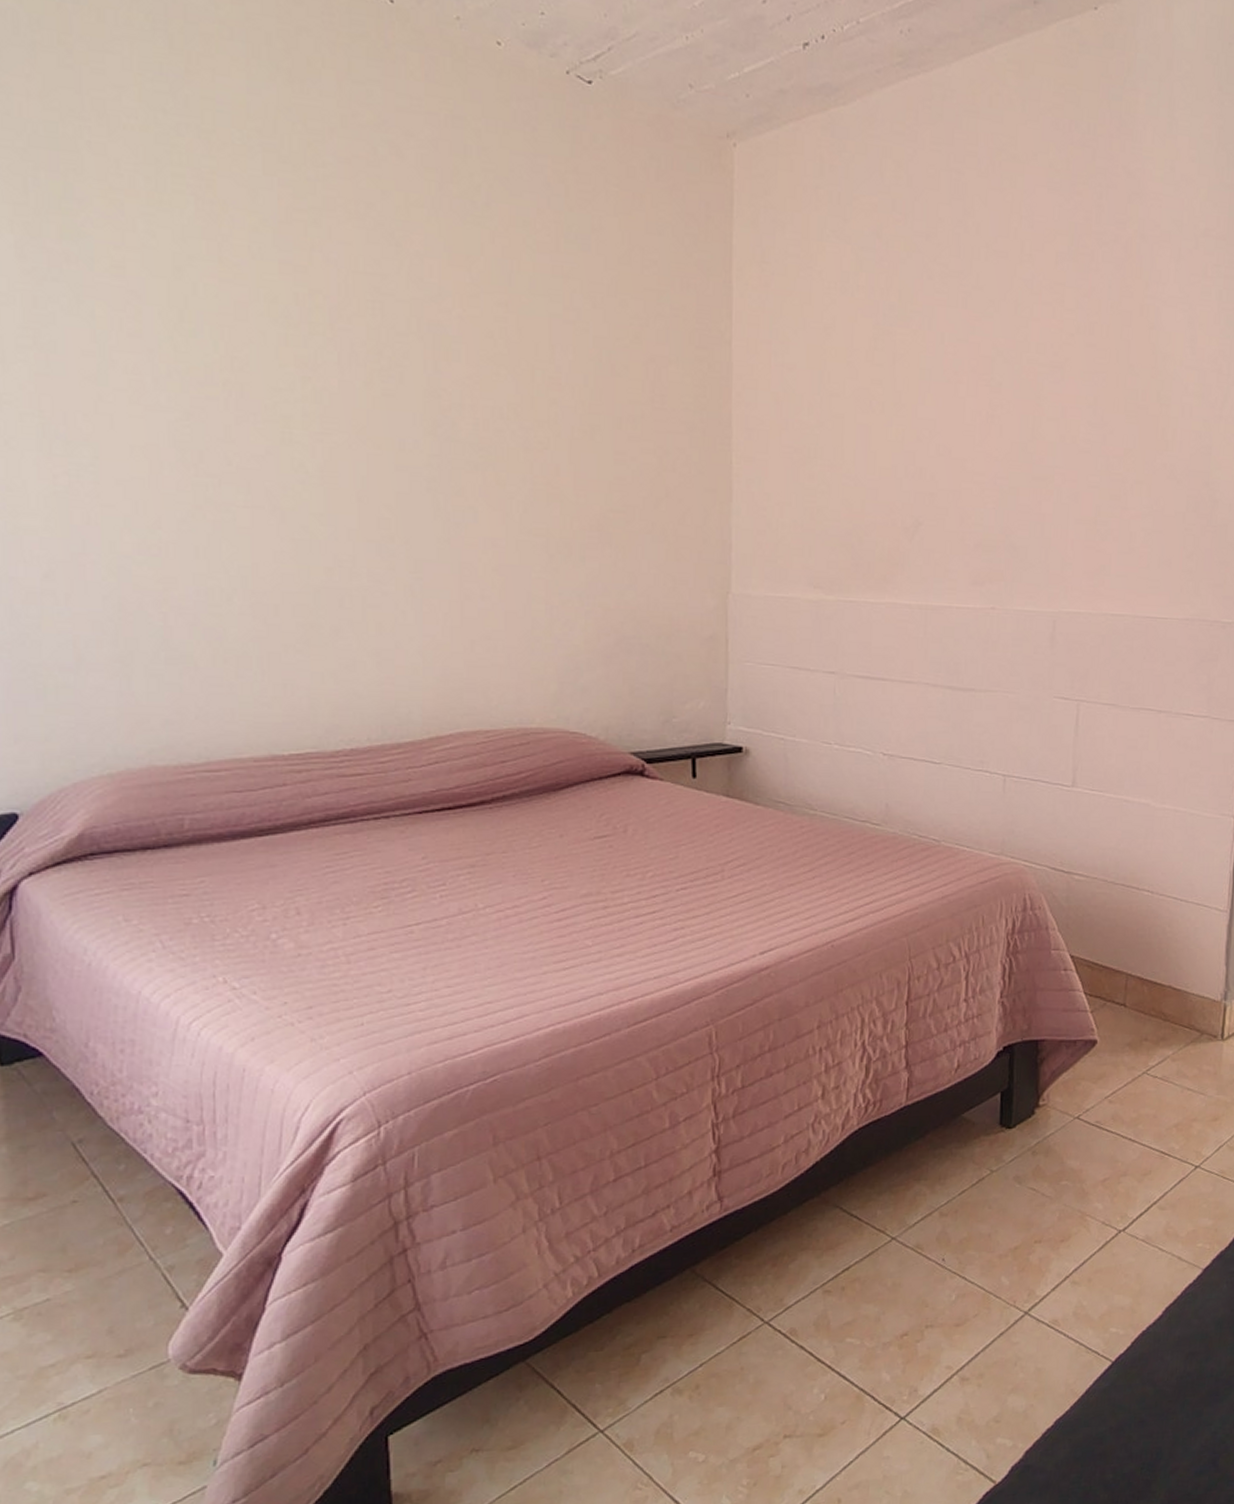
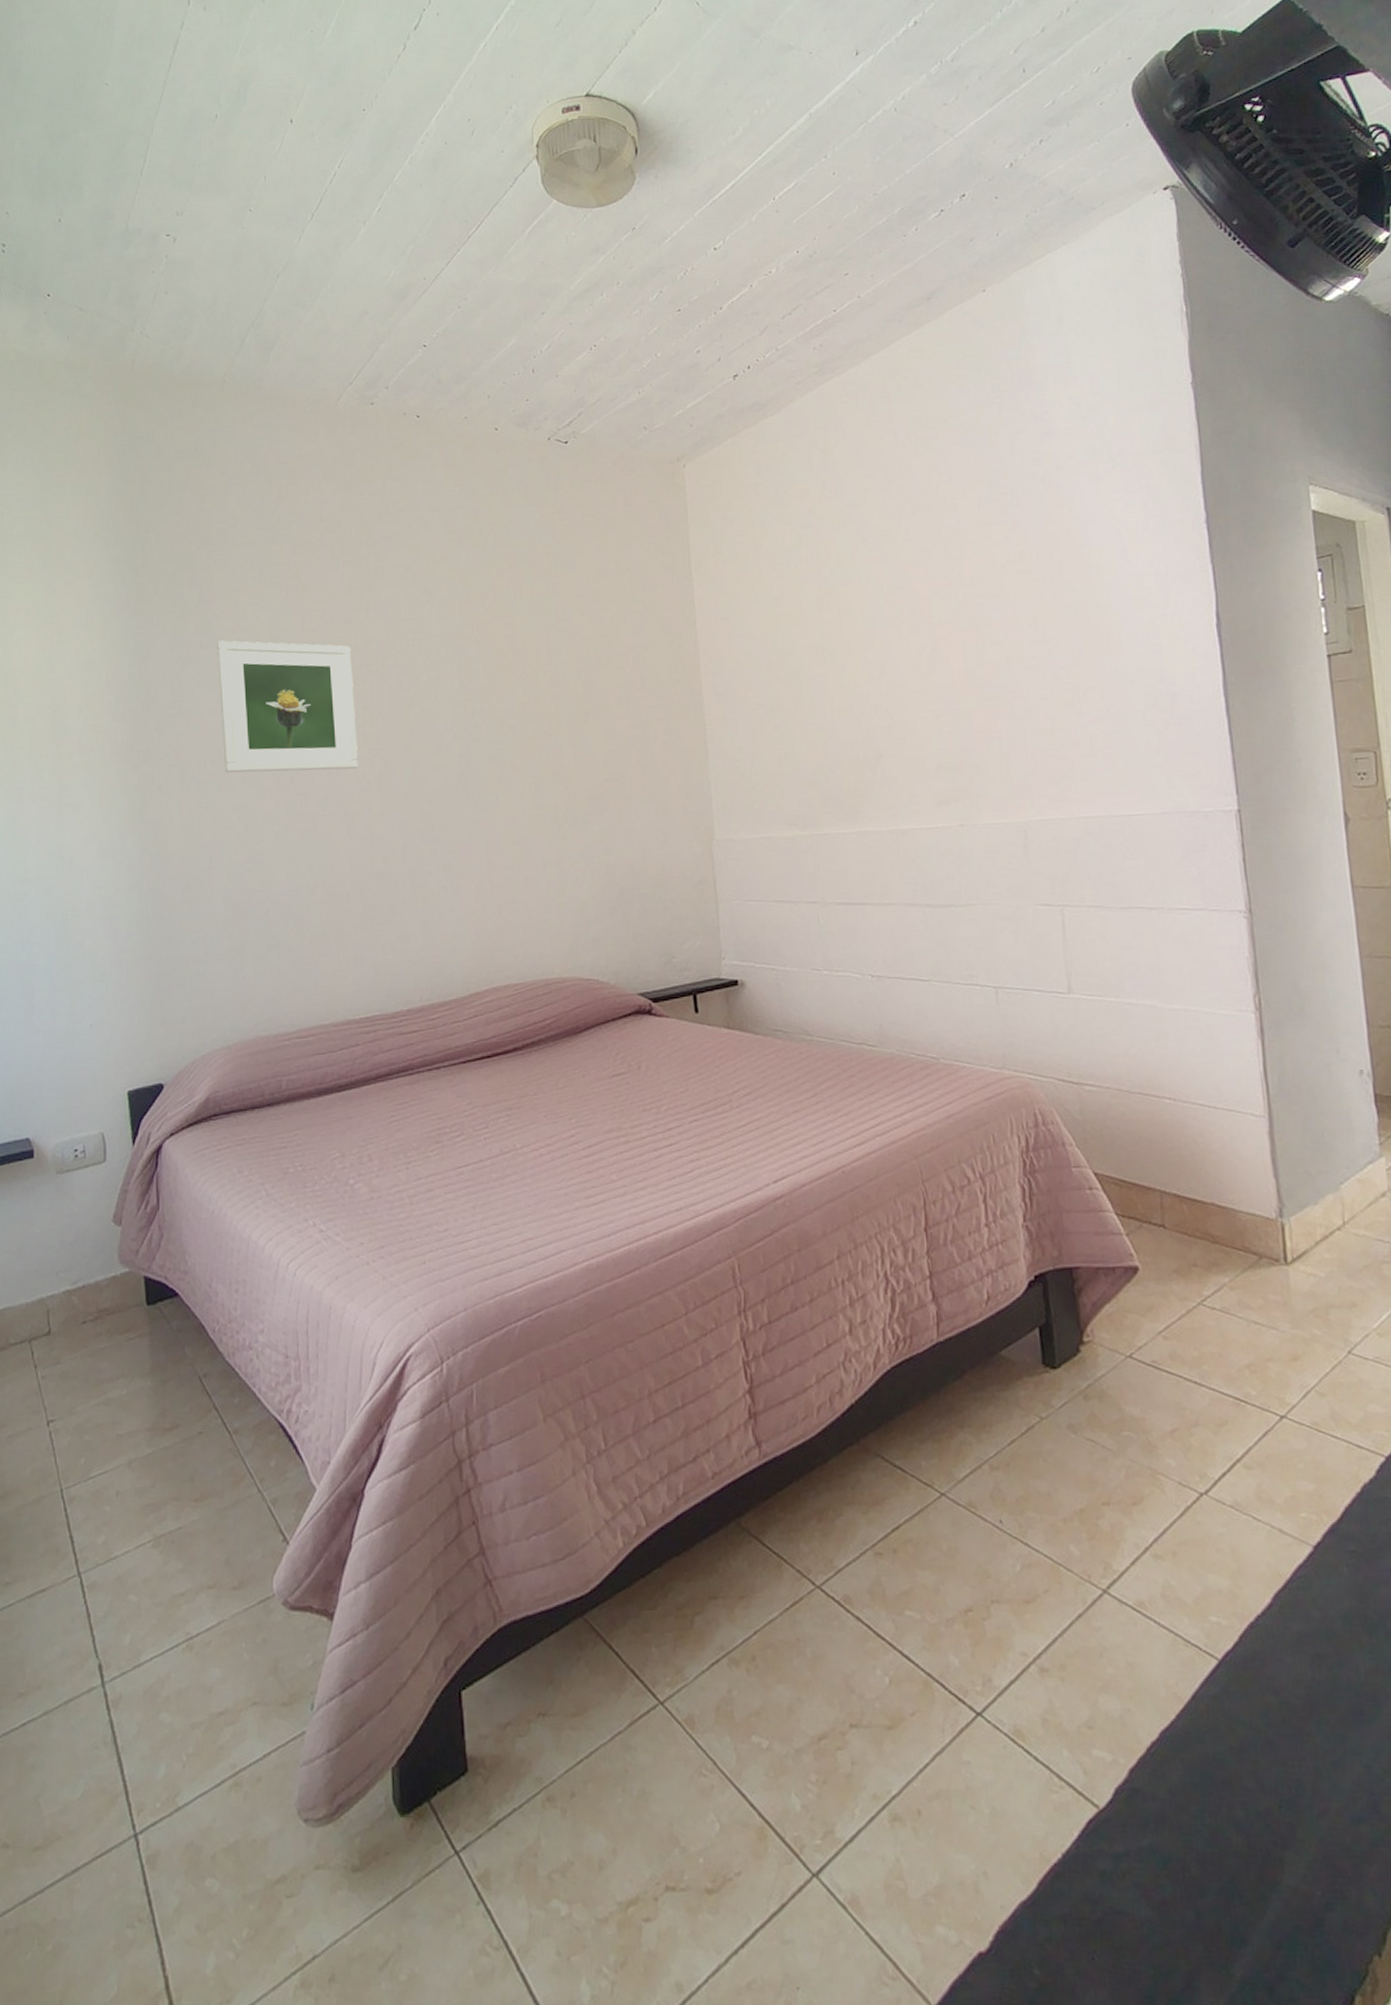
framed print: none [90,256,294,454] -> present [216,640,358,773]

